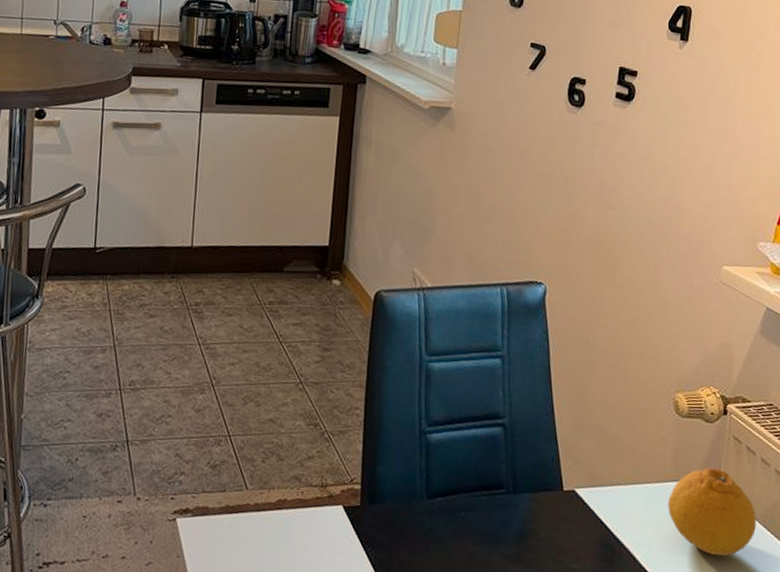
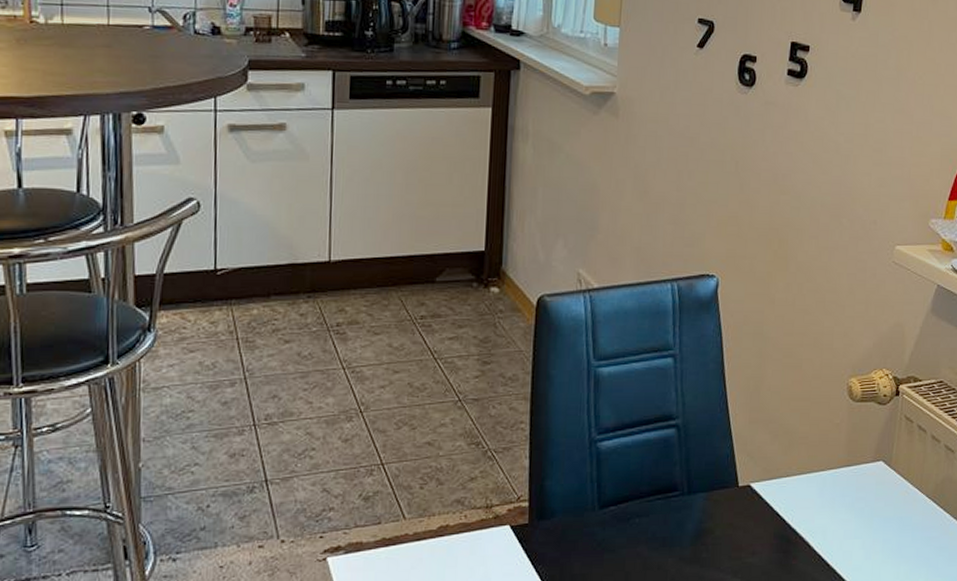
fruit: present [668,468,756,556] -> none [842,450,927,534]

